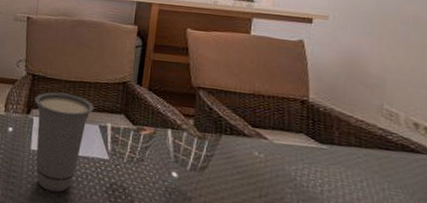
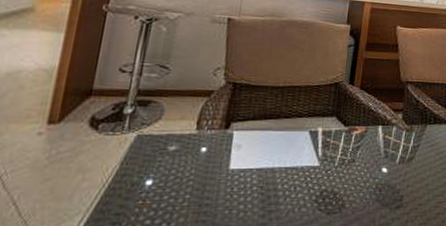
cup: present [34,91,94,192] -> none [235,100,305,213]

